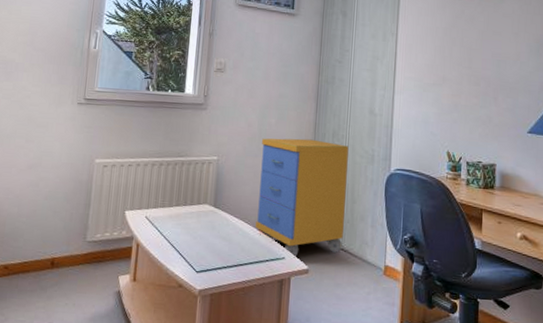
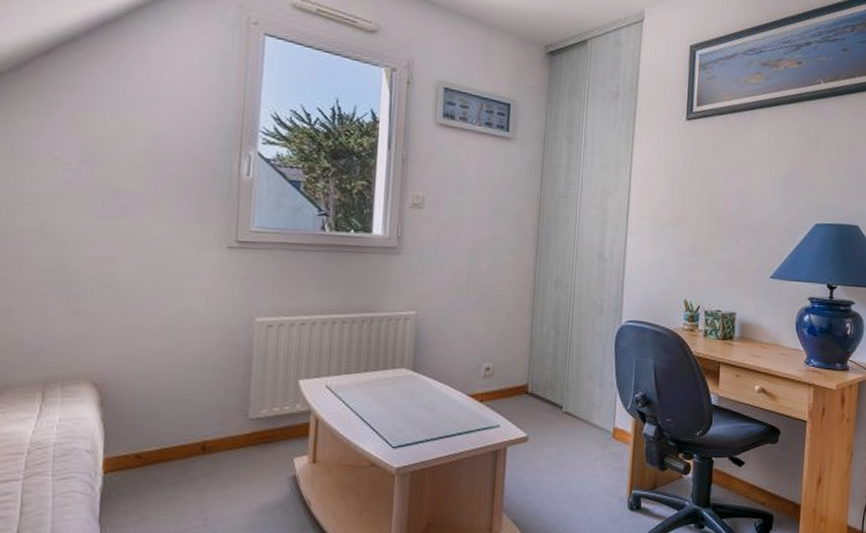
storage cabinet: present [255,138,349,258] -> none [464,288,574,425]

